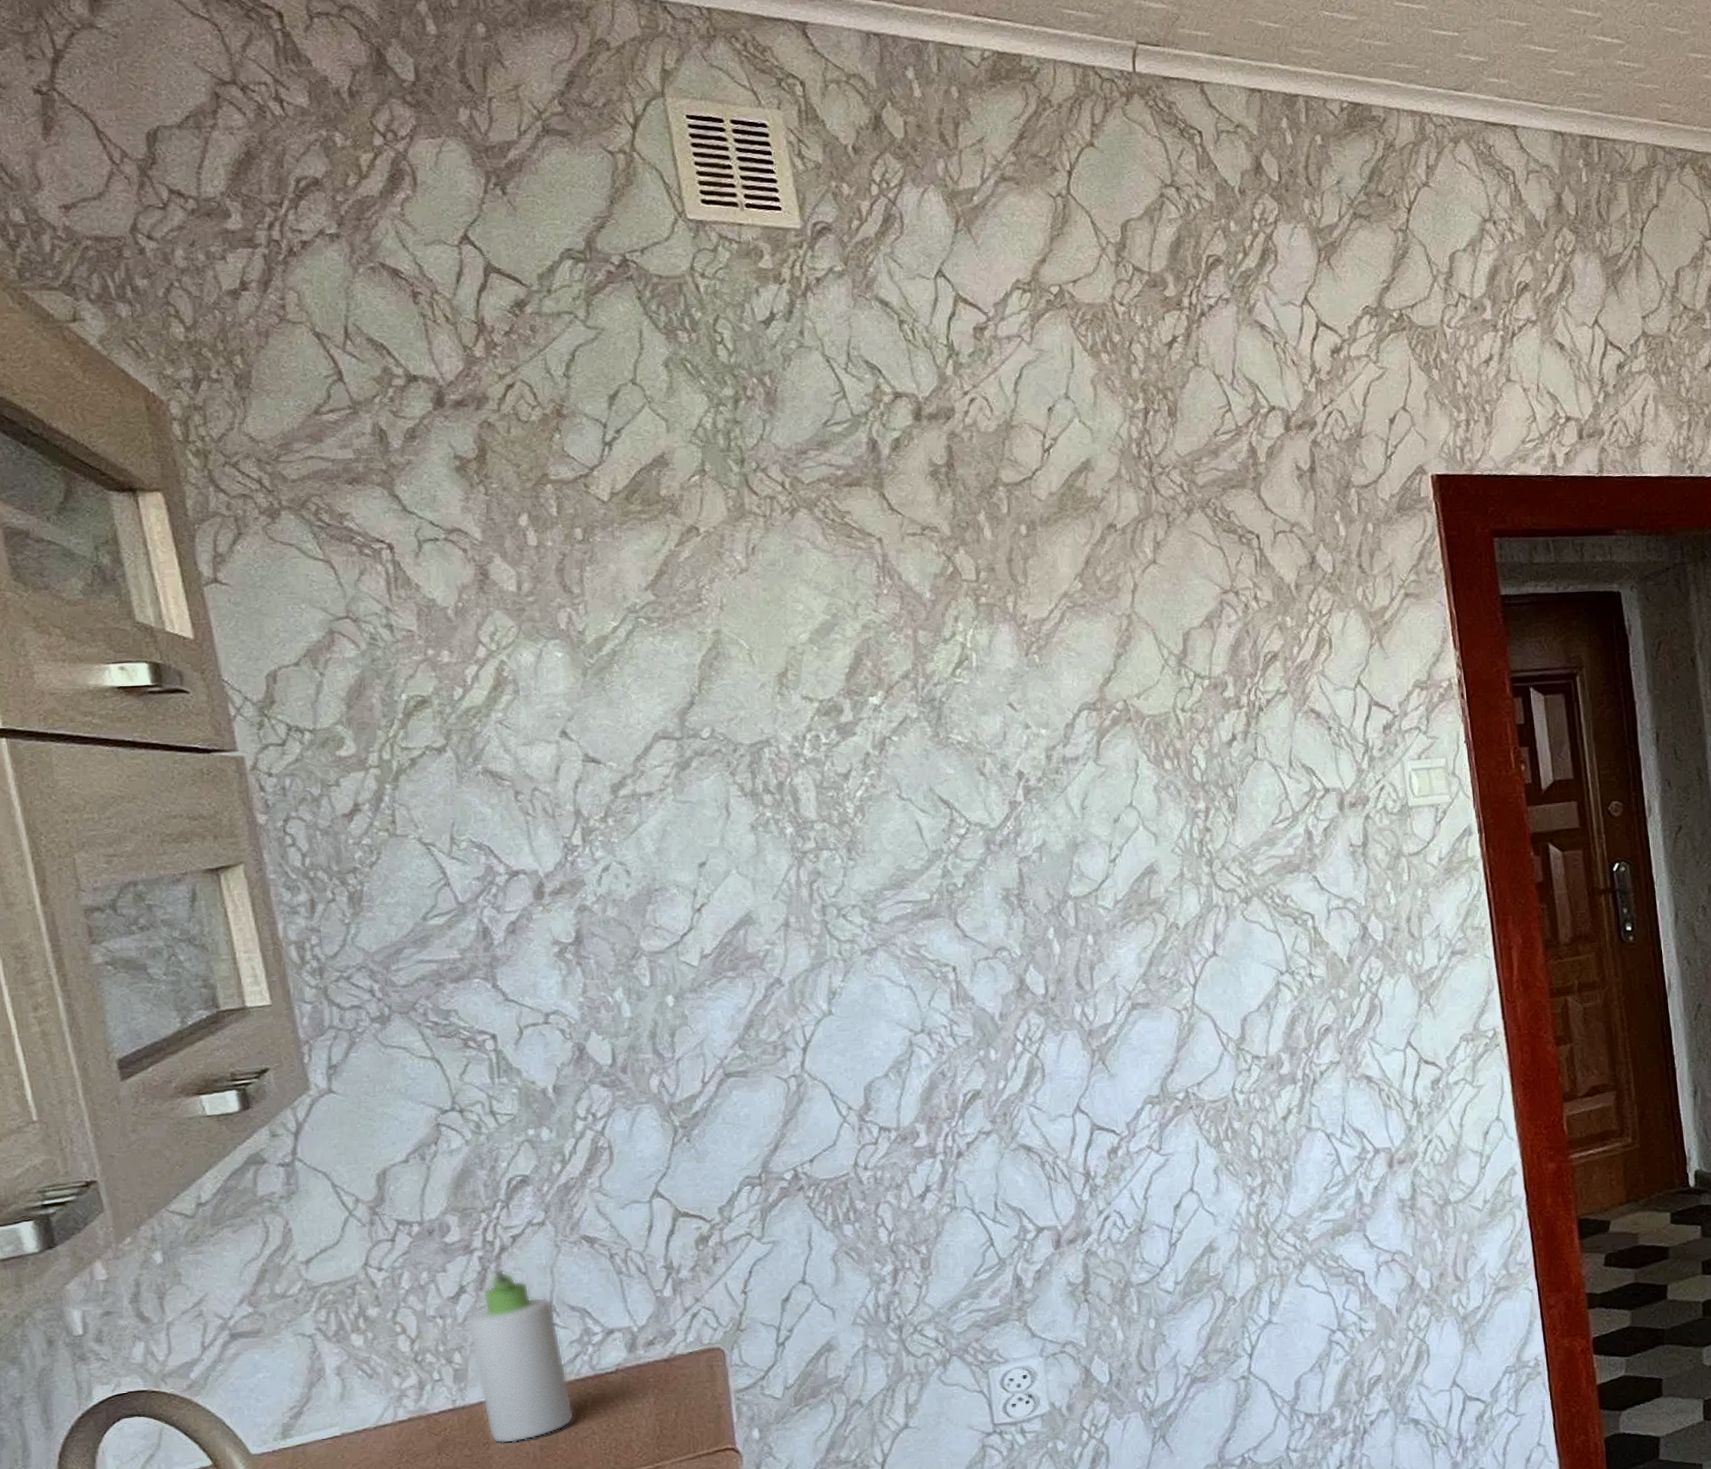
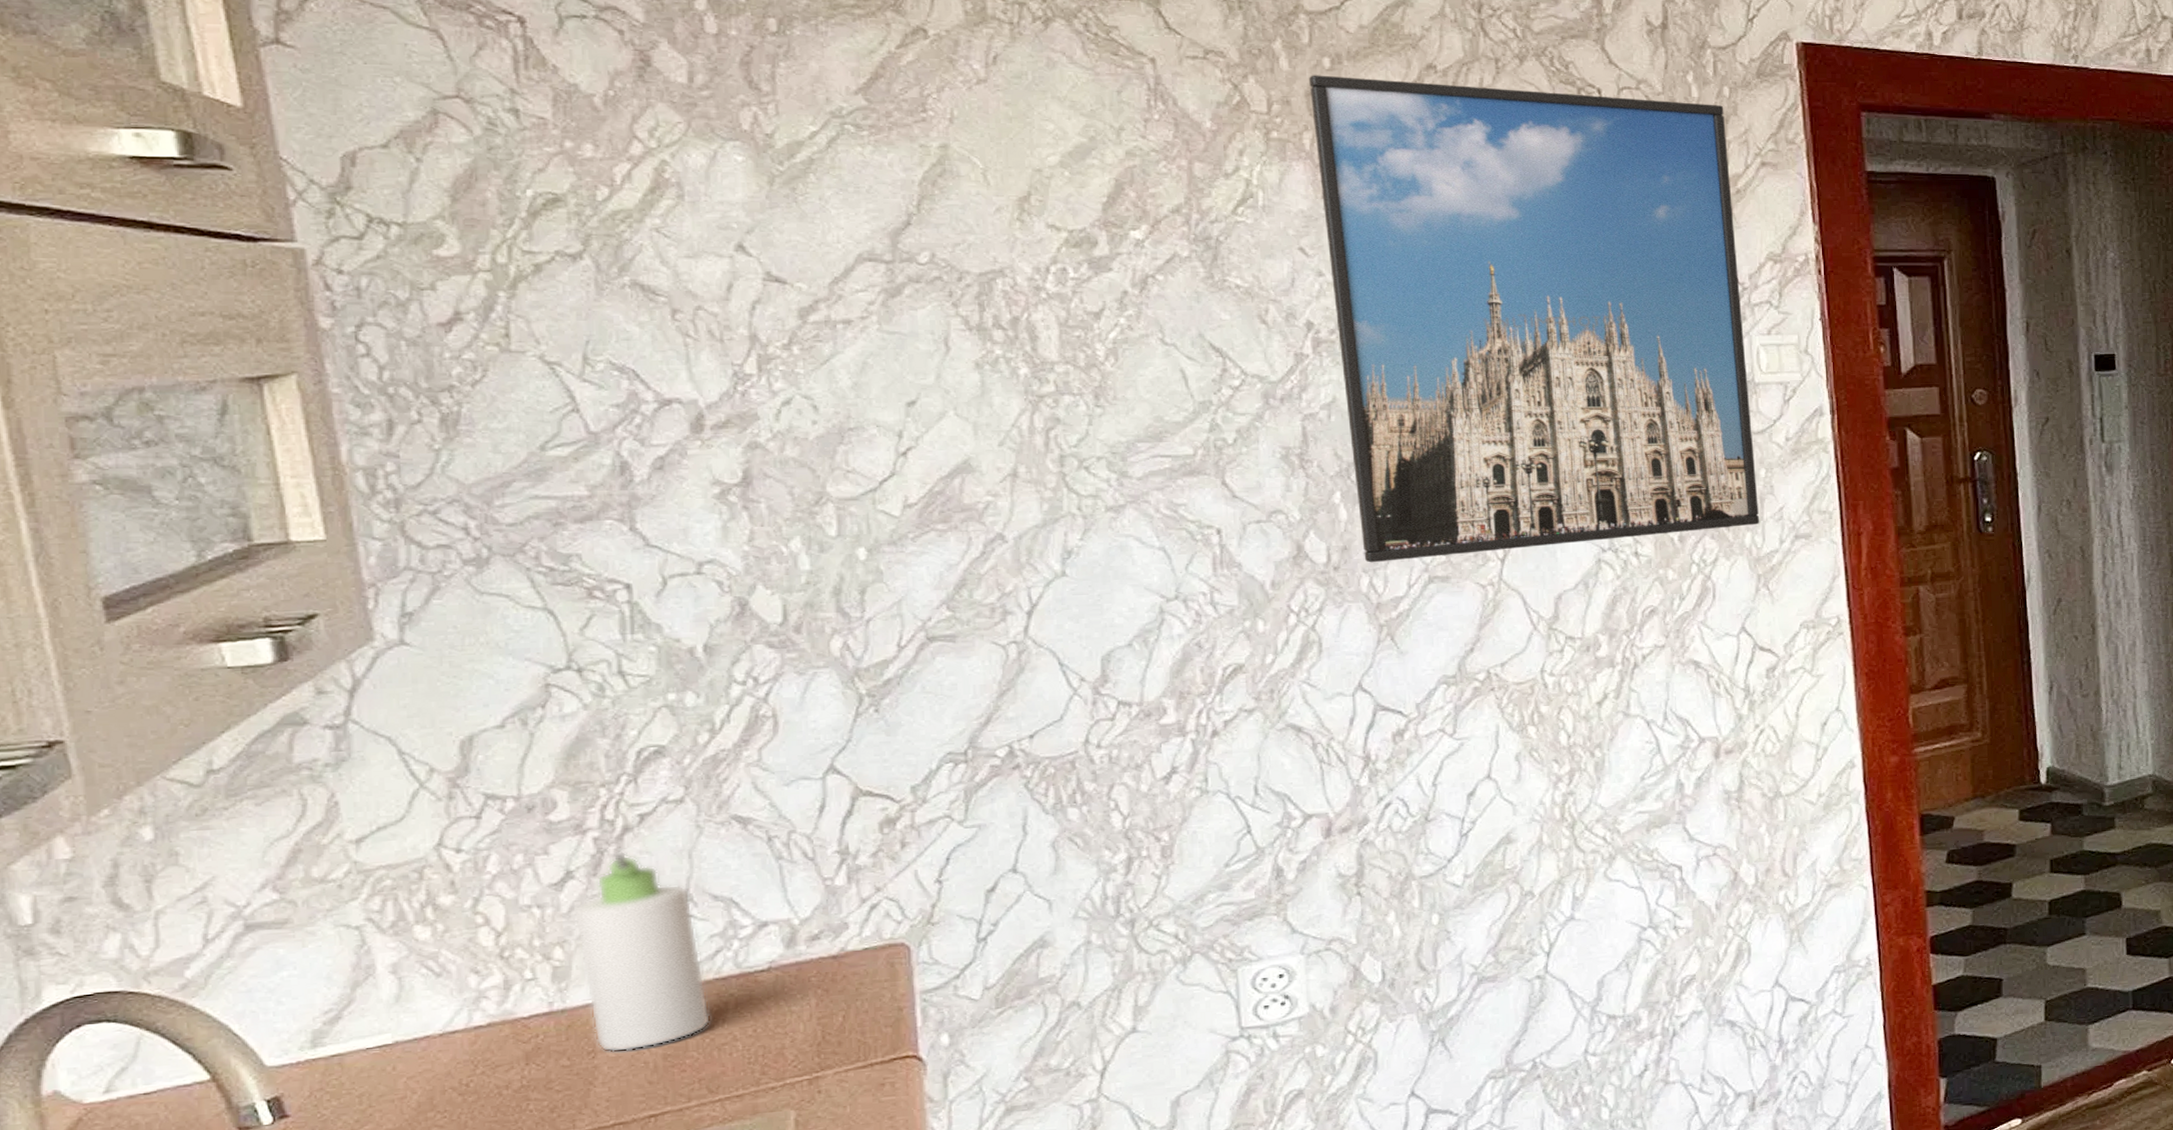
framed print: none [1009,541,1420,993] -> present [1309,75,1760,563]

